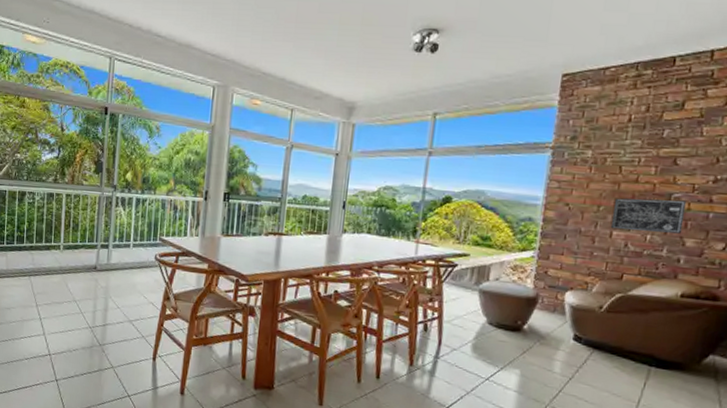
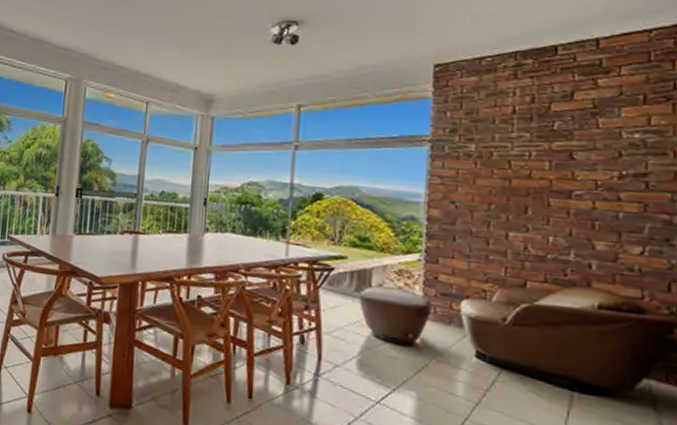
wall art: present [610,198,687,234] -> none [505,195,591,236]

